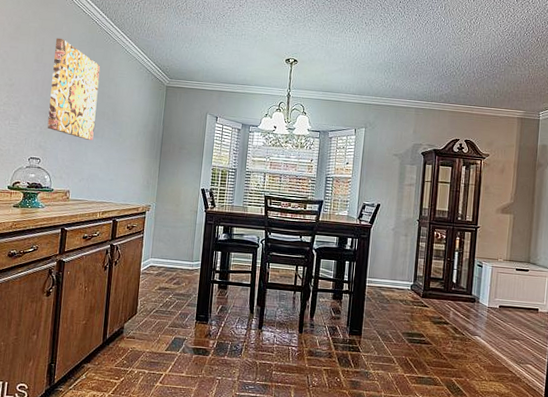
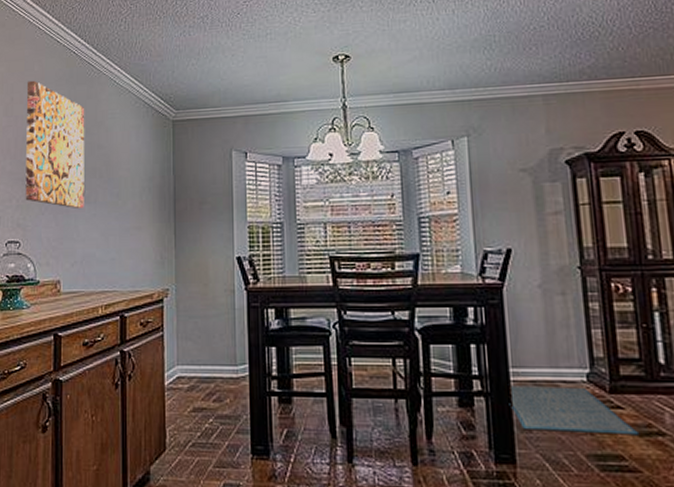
rug: none [363,289,434,323] -> present [509,385,638,436]

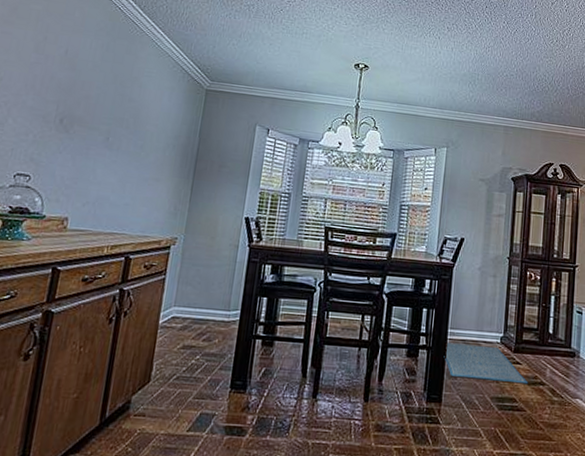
wall art: present [25,80,85,208] -> none [43,24,122,153]

